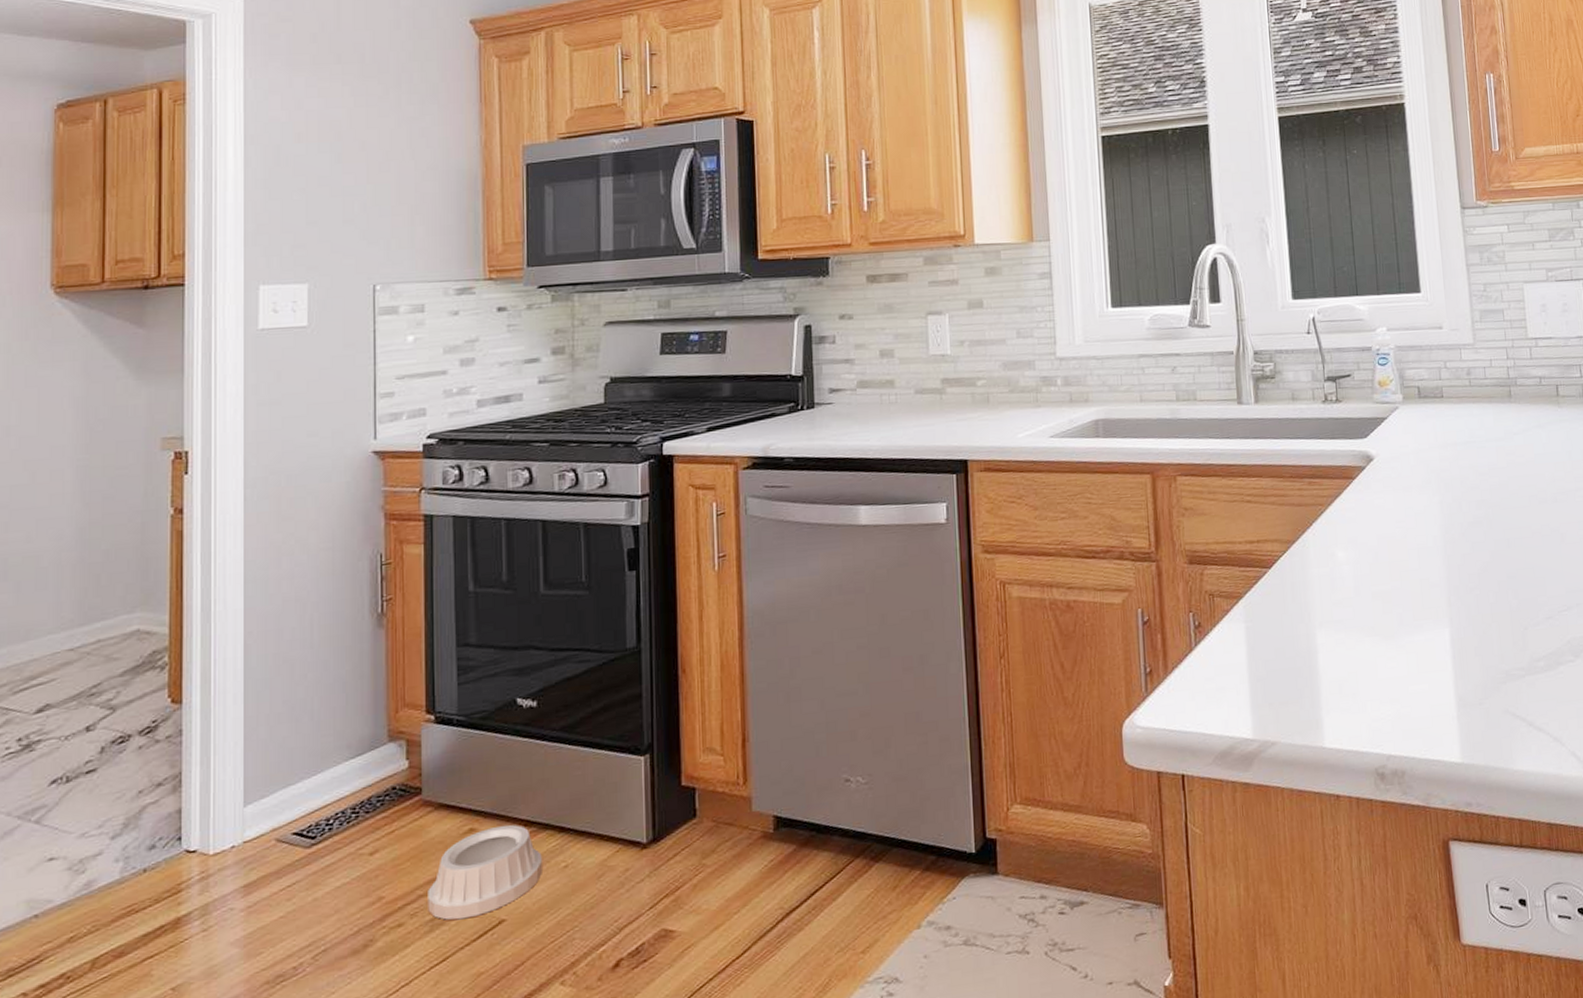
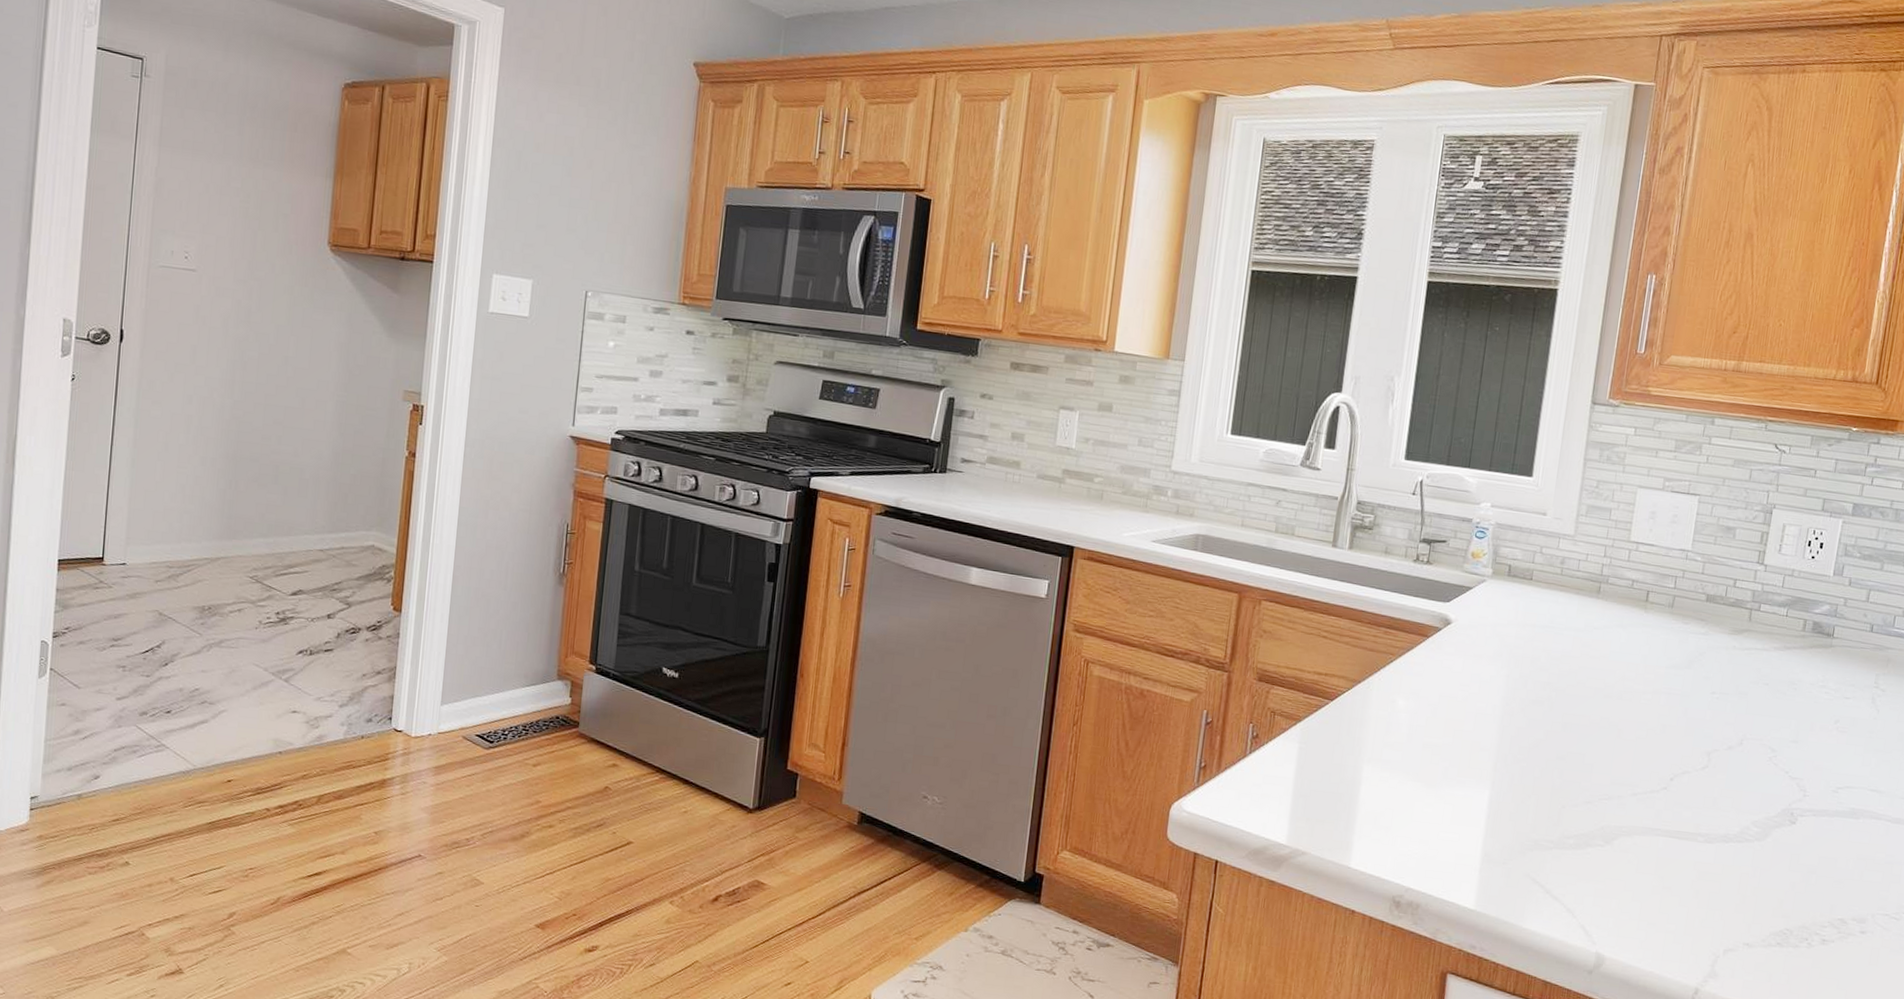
pet bowl: present [428,824,542,921] -> none [573,767,668,834]

